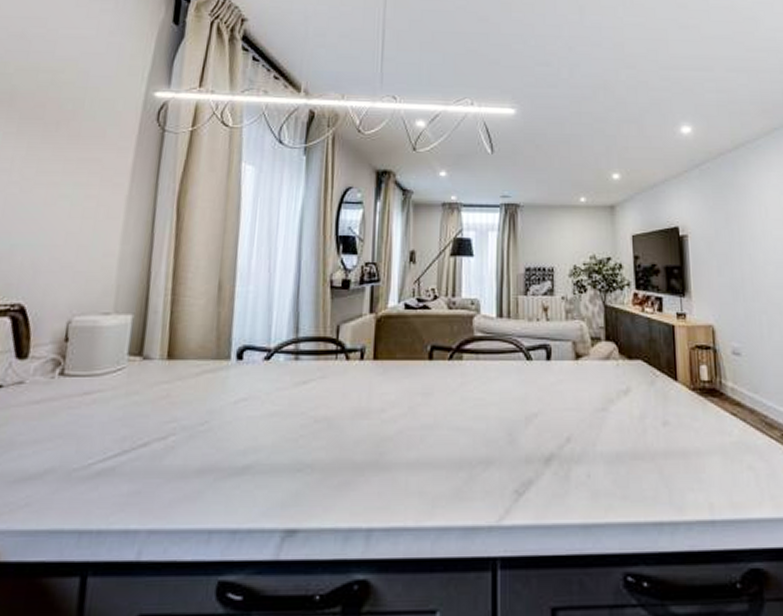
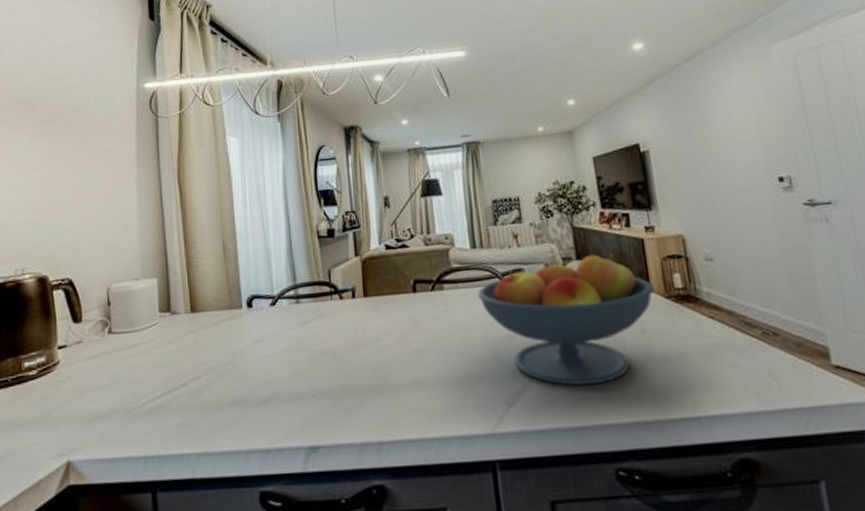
fruit bowl: none [499,336,680,478] -> present [478,252,654,386]

